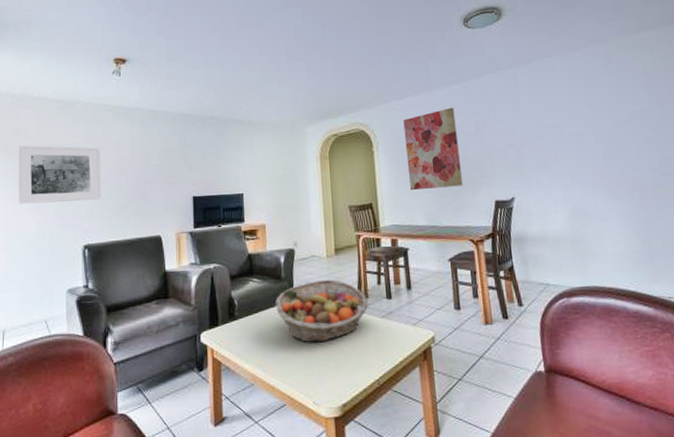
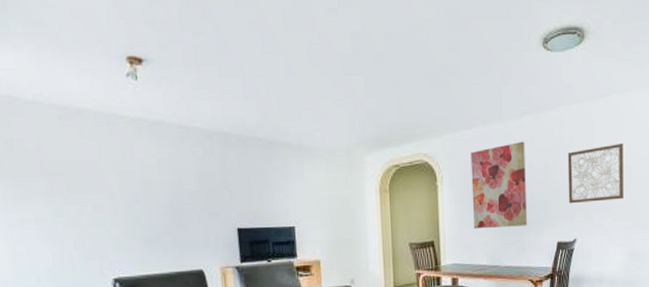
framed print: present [18,145,101,205] -> none [15,160,129,231]
wall art: none [496,104,559,163] -> present [567,144,624,204]

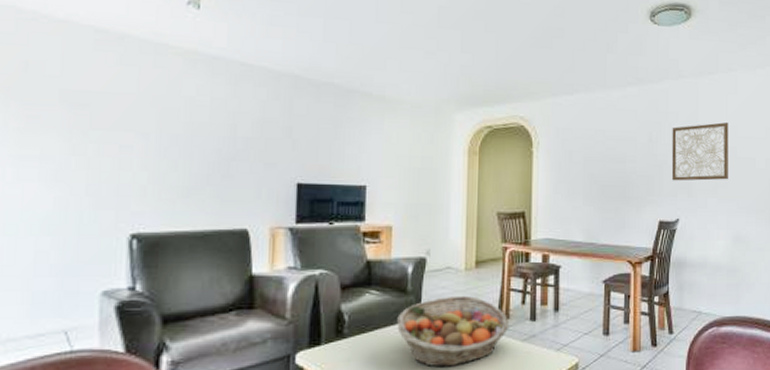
wall art: present [470,141,528,229] -> none [569,112,629,202]

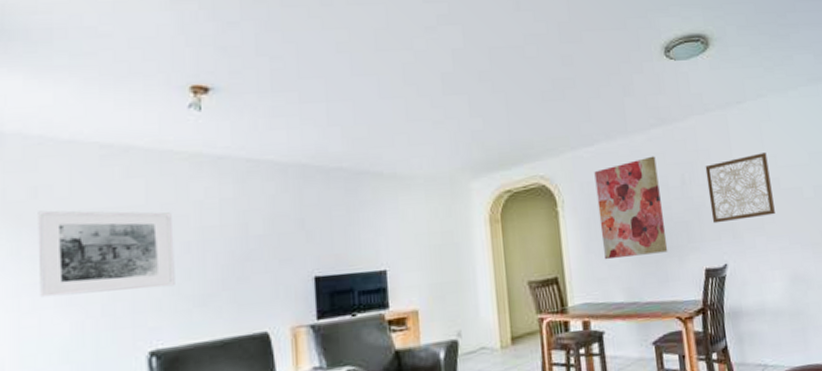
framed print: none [25,85,163,175] -> present [38,210,175,298]
wall art: none [569,112,629,202] -> present [594,156,668,260]

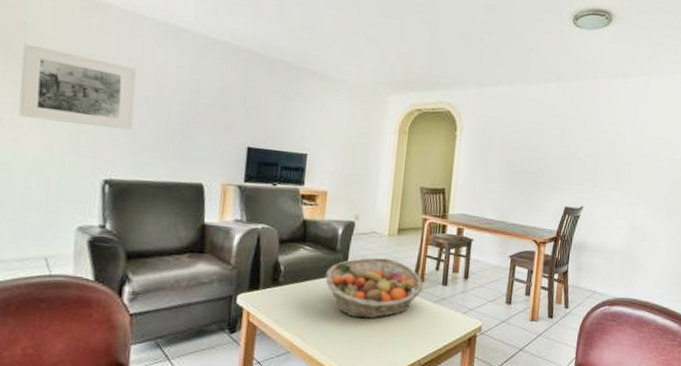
wall art: present [594,156,668,260] -> none [486,105,546,187]
wall art: present [705,153,775,224] -> none [580,122,637,175]

